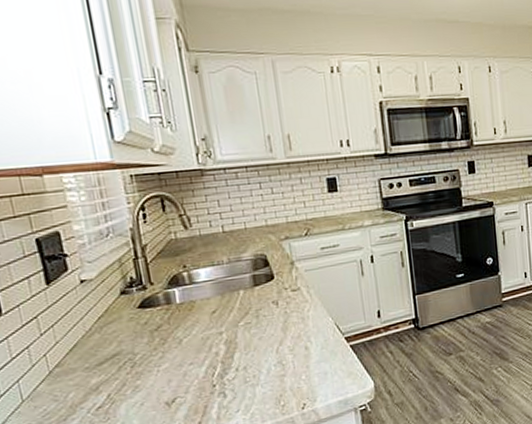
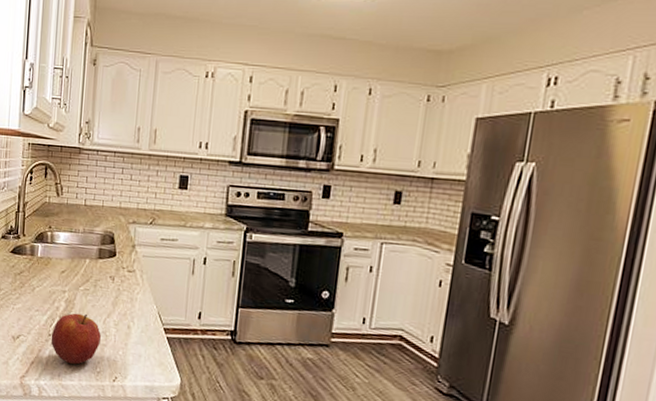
apple: none [215,350,278,409] -> present [51,313,101,365]

